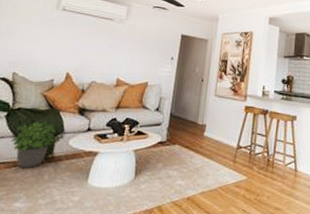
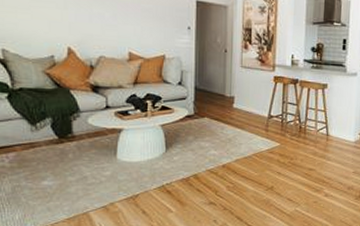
potted plant: present [11,121,59,169] -> none [21,101,75,149]

